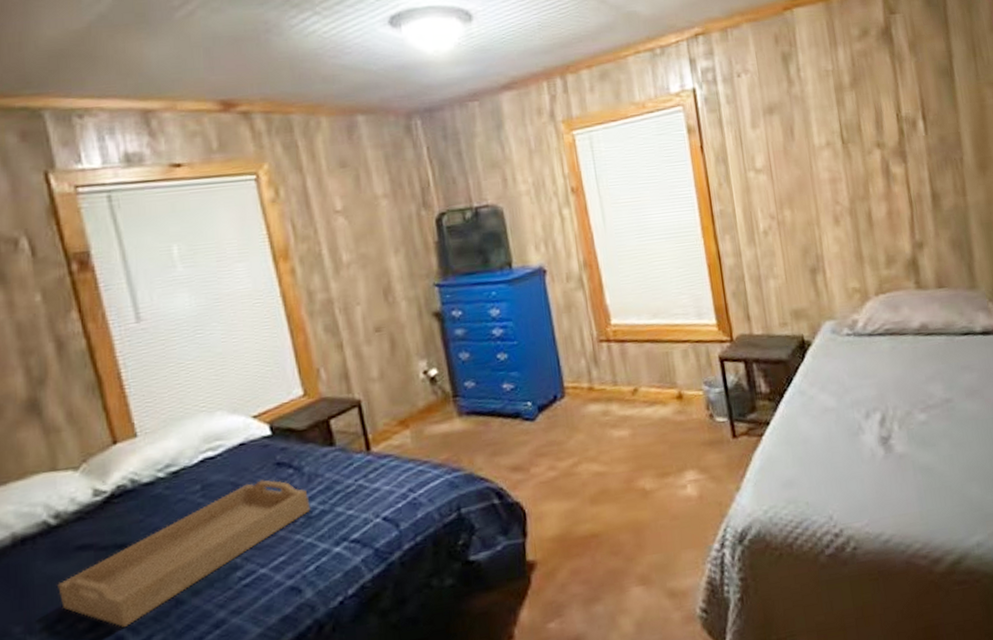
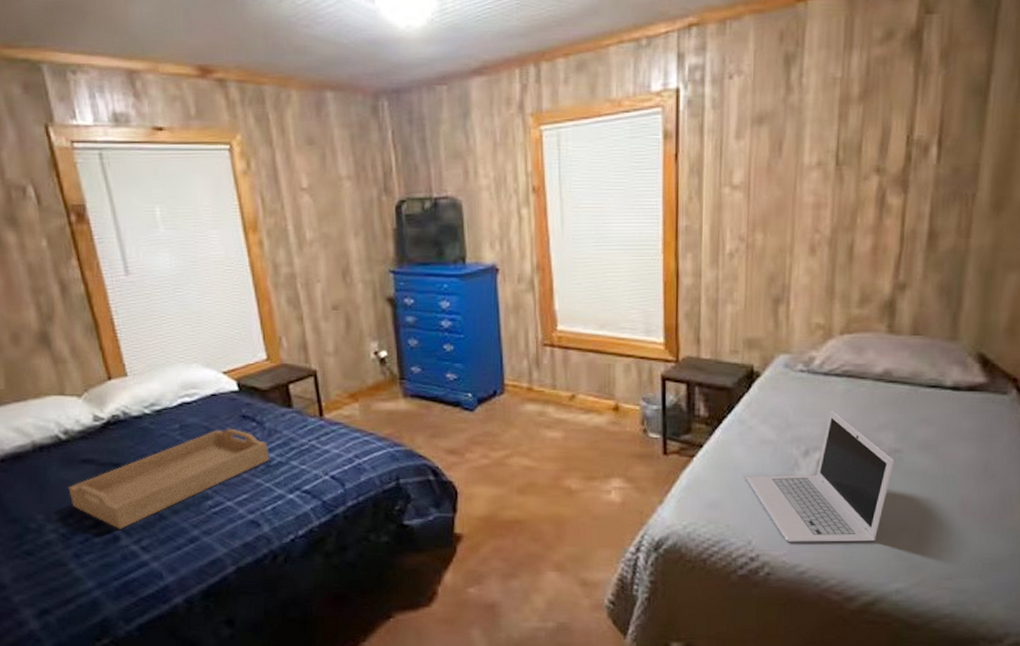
laptop: none [816,369,949,511] -> present [746,410,895,542]

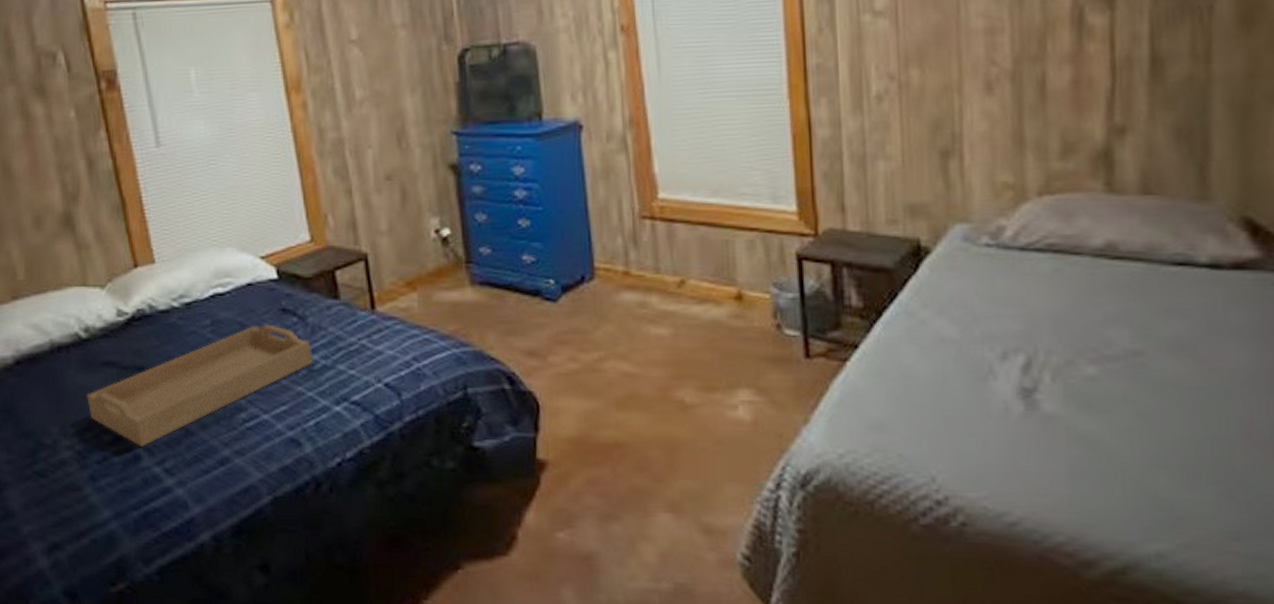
laptop: present [746,410,895,542] -> none [921,298,1135,482]

